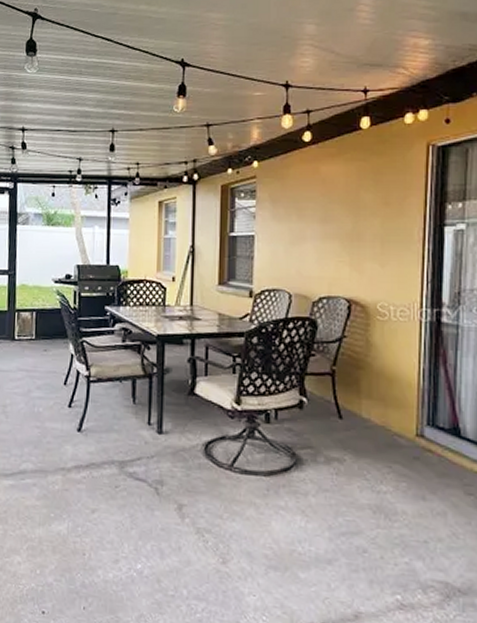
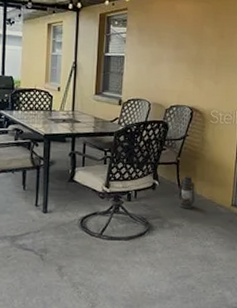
lantern: none [335,390,364,438] -> present [178,175,198,209]

